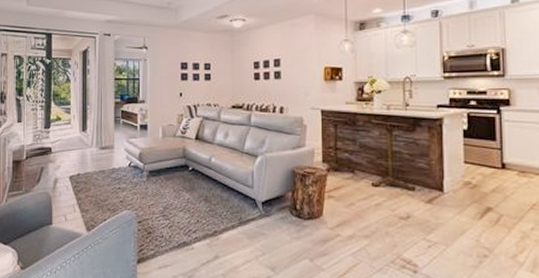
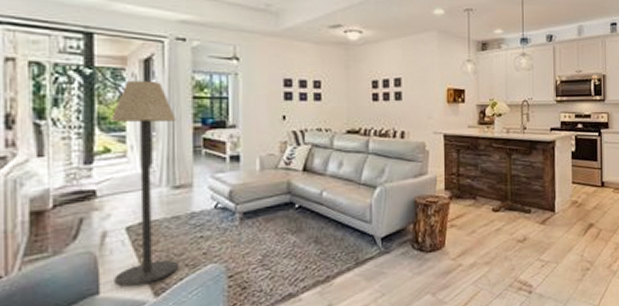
floor lamp: none [61,67,103,221] -> present [111,80,178,287]

